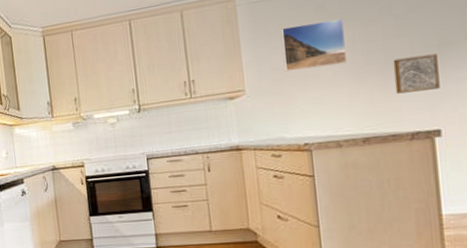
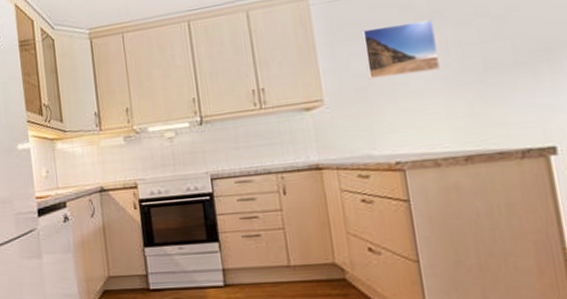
wall art: present [393,53,440,94] -> none [493,59,551,105]

